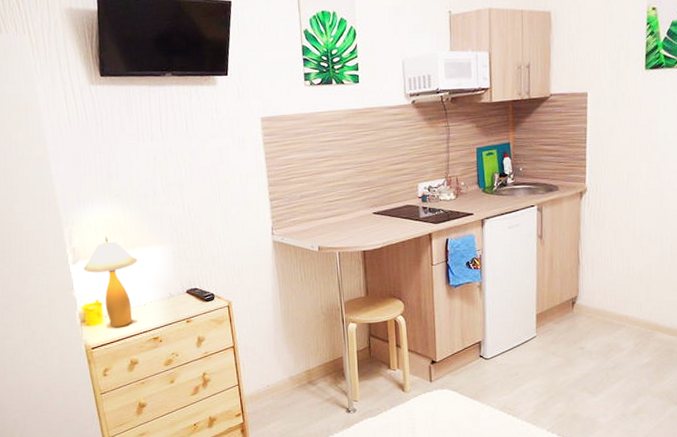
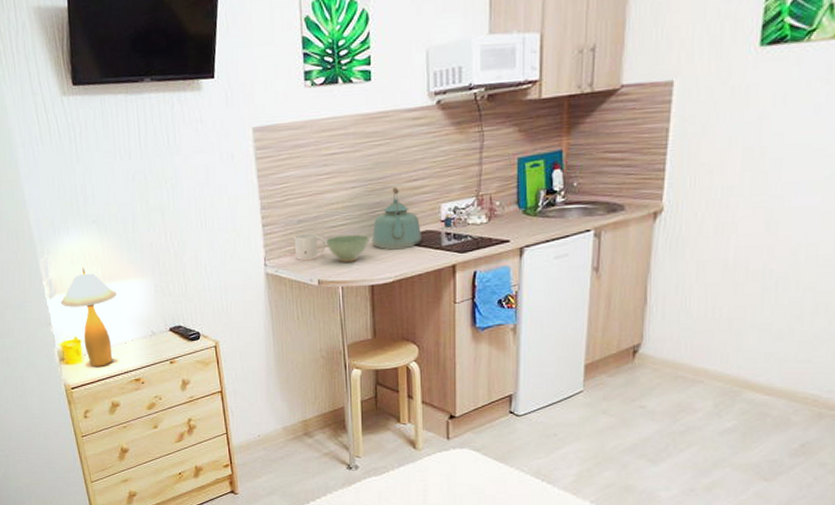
mug: none [297,207,324,231] -> present [294,233,325,261]
bowl: none [324,207,362,231] -> present [325,234,370,262]
kettle: none [363,169,403,221] -> present [372,187,421,250]

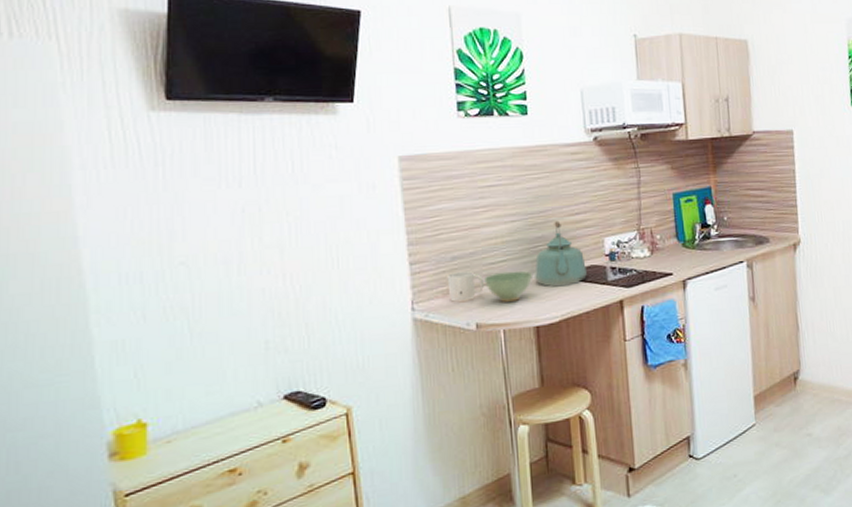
table lamp: present [61,267,117,367] -> none [120,322,208,459]

